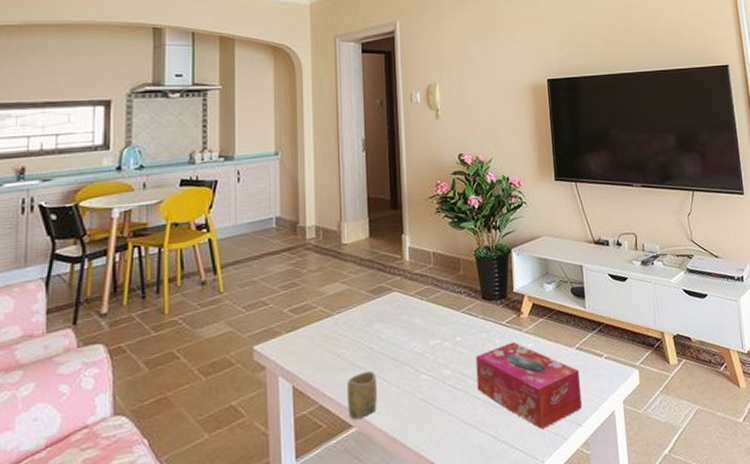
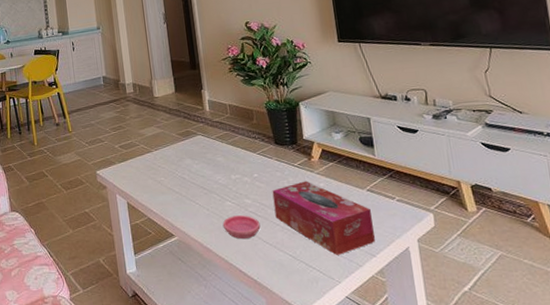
cup: present [347,371,377,420] -> none [167,196,193,231]
saucer: none [414,390,460,422] -> present [222,215,261,240]

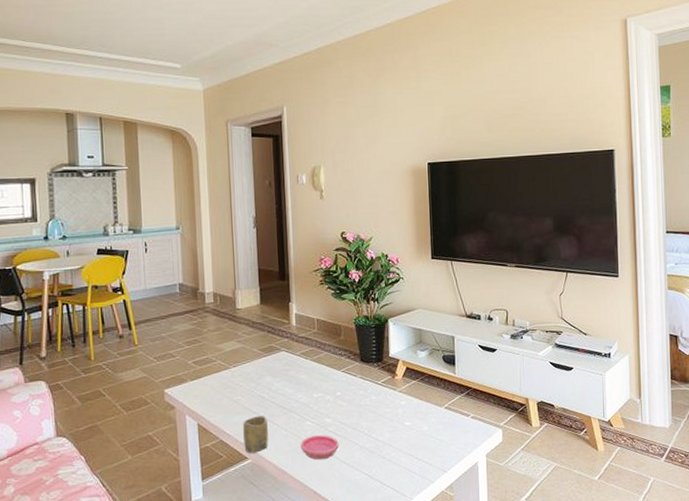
cup: none [167,196,193,231] -> present [243,416,268,454]
tissue box: present [272,181,375,255] -> none [353,399,448,472]

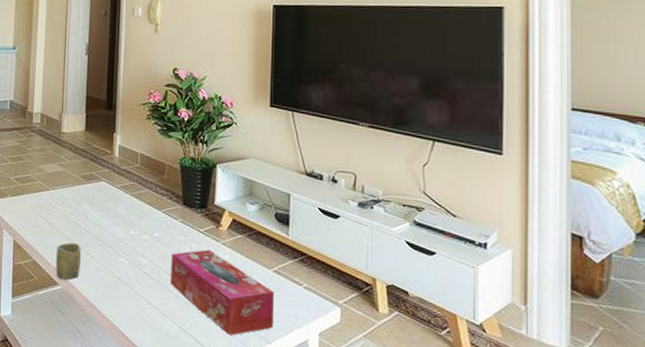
saucer: present [300,435,339,460] -> none [112,273,153,301]
tissue box: none [353,399,448,472] -> present [170,249,274,336]

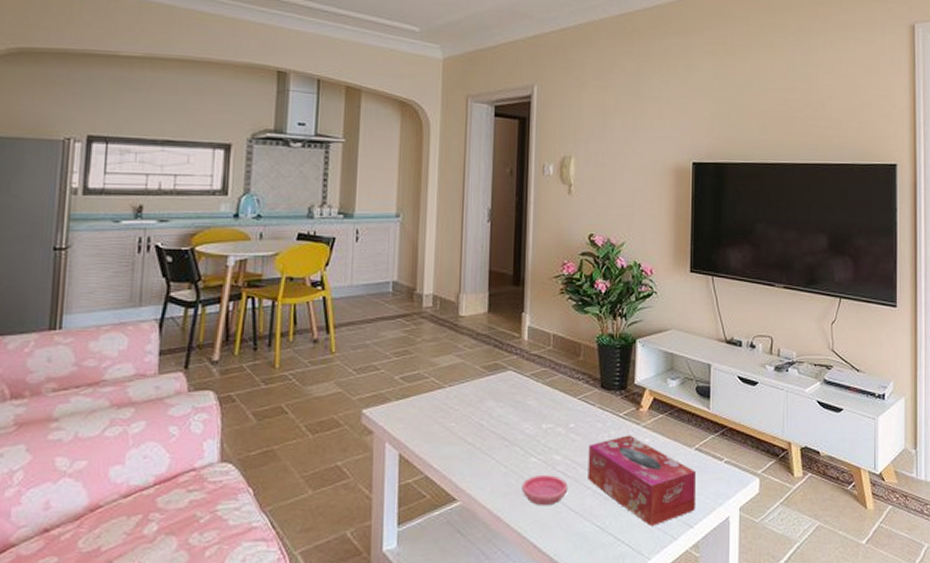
cup: present [56,242,81,281] -> none [453,448,484,494]
saucer: none [112,273,153,301] -> present [521,475,568,506]

